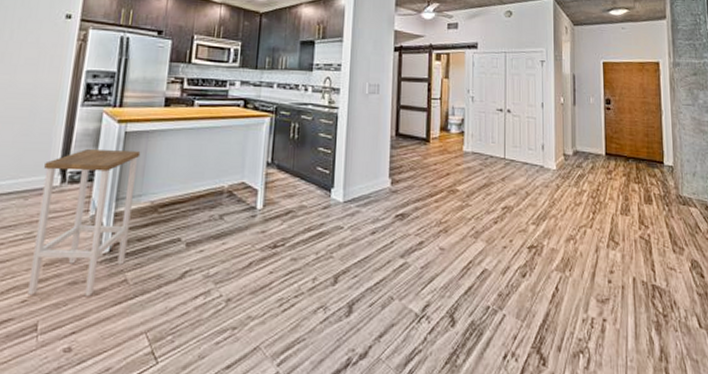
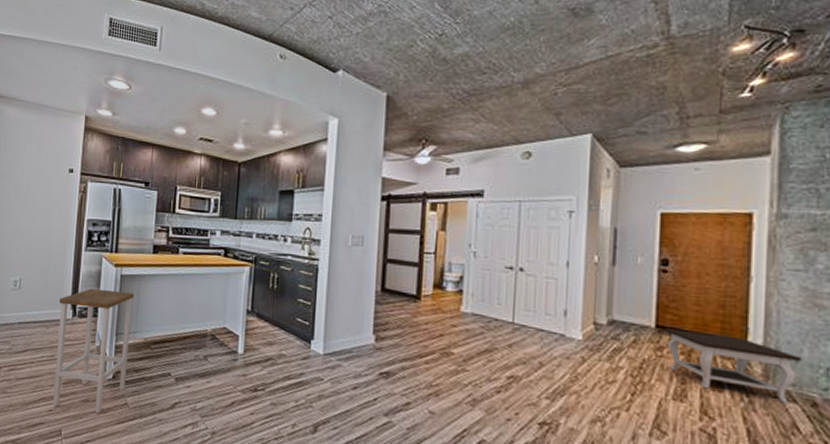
side table: none [611,155,697,209] -> present [663,328,802,403]

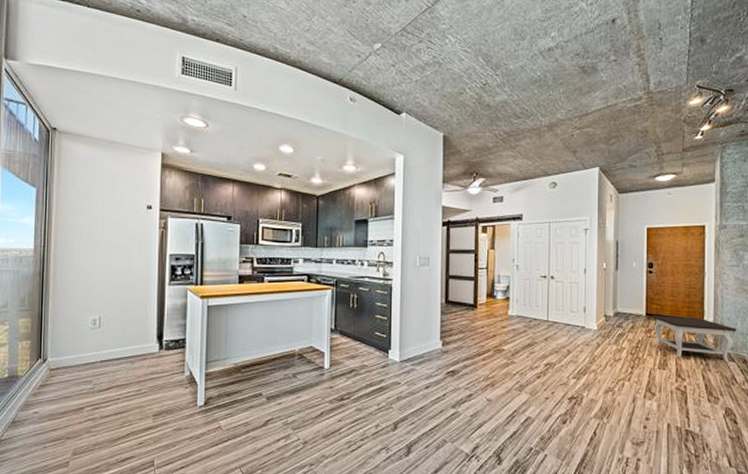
bar stool: present [53,289,135,414] -> none [143,322,222,440]

